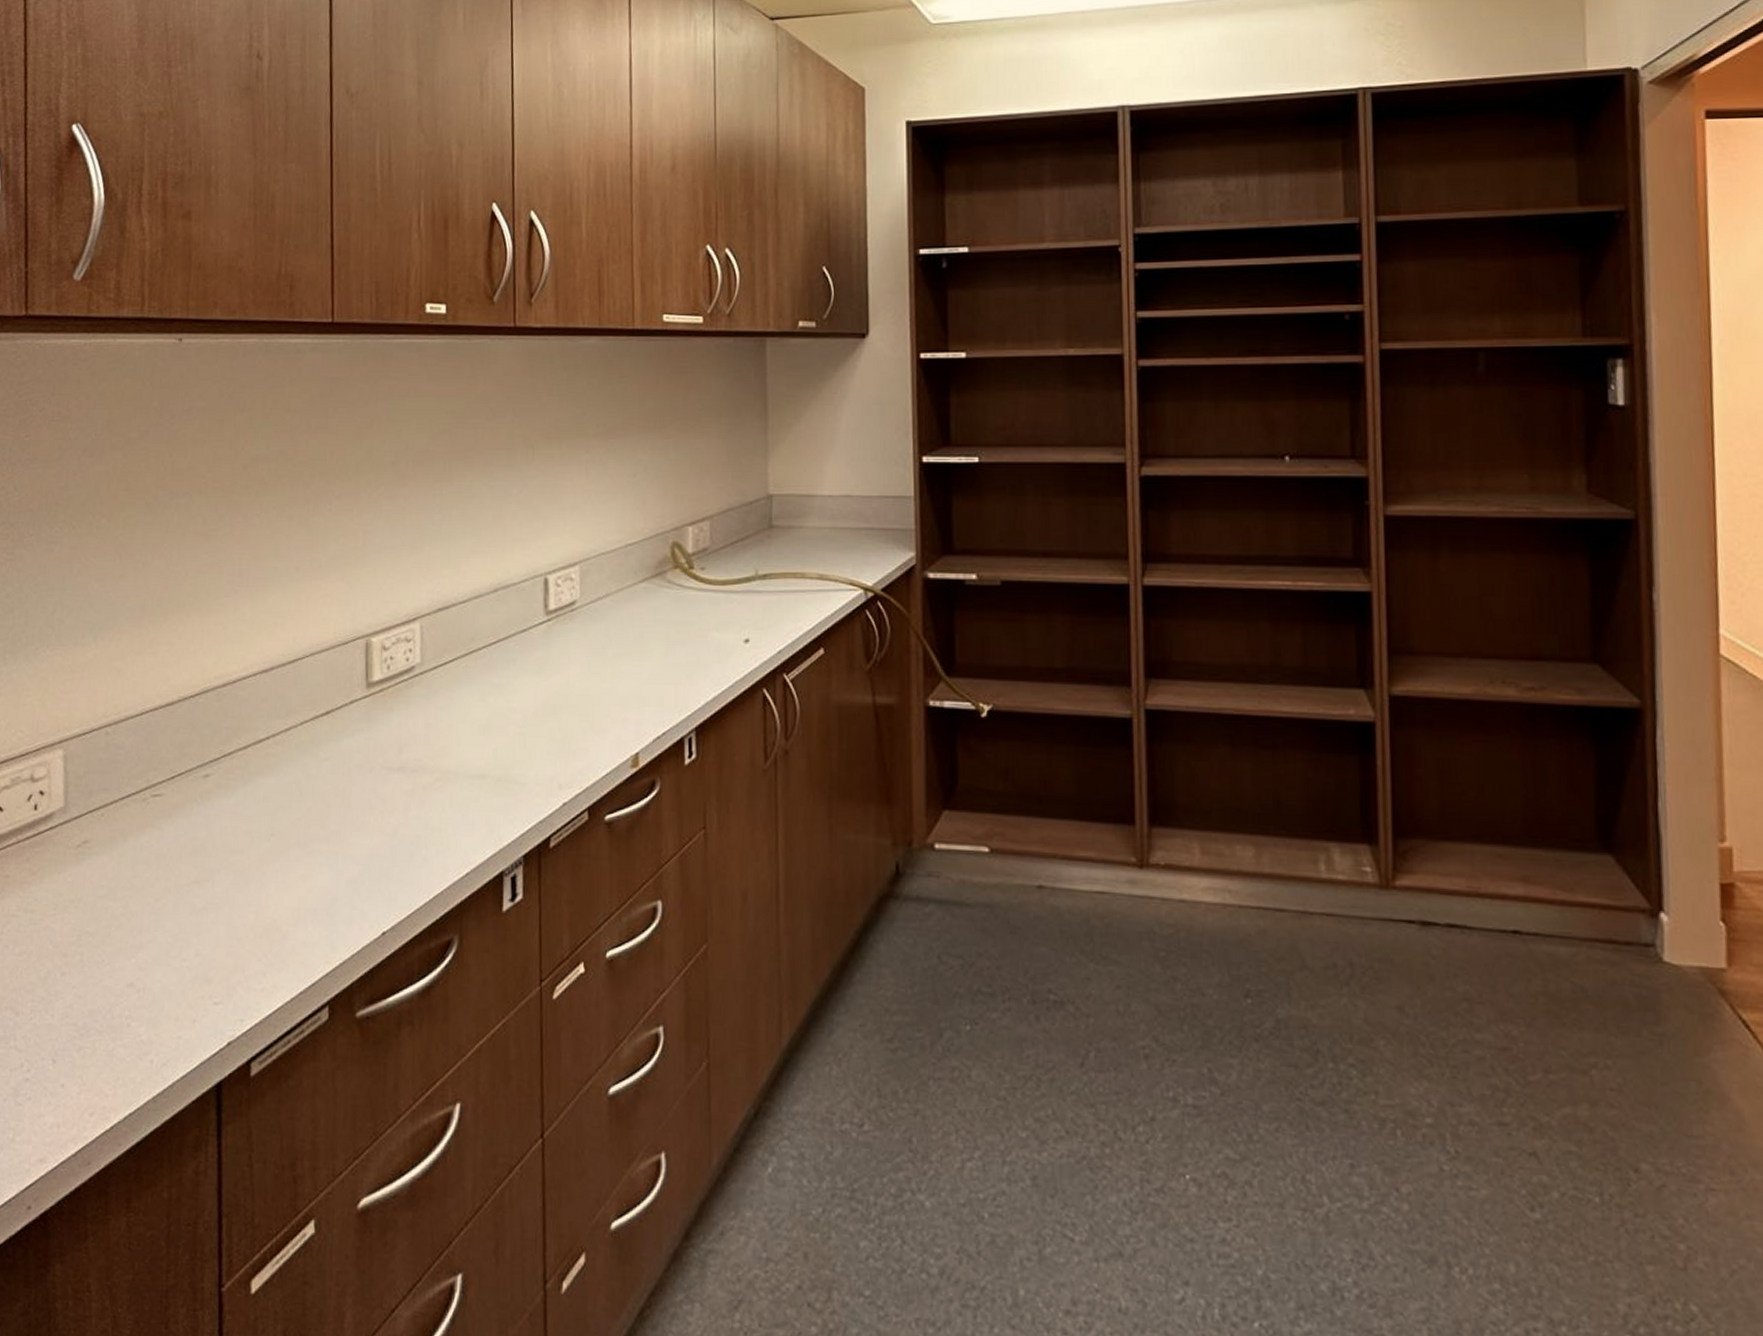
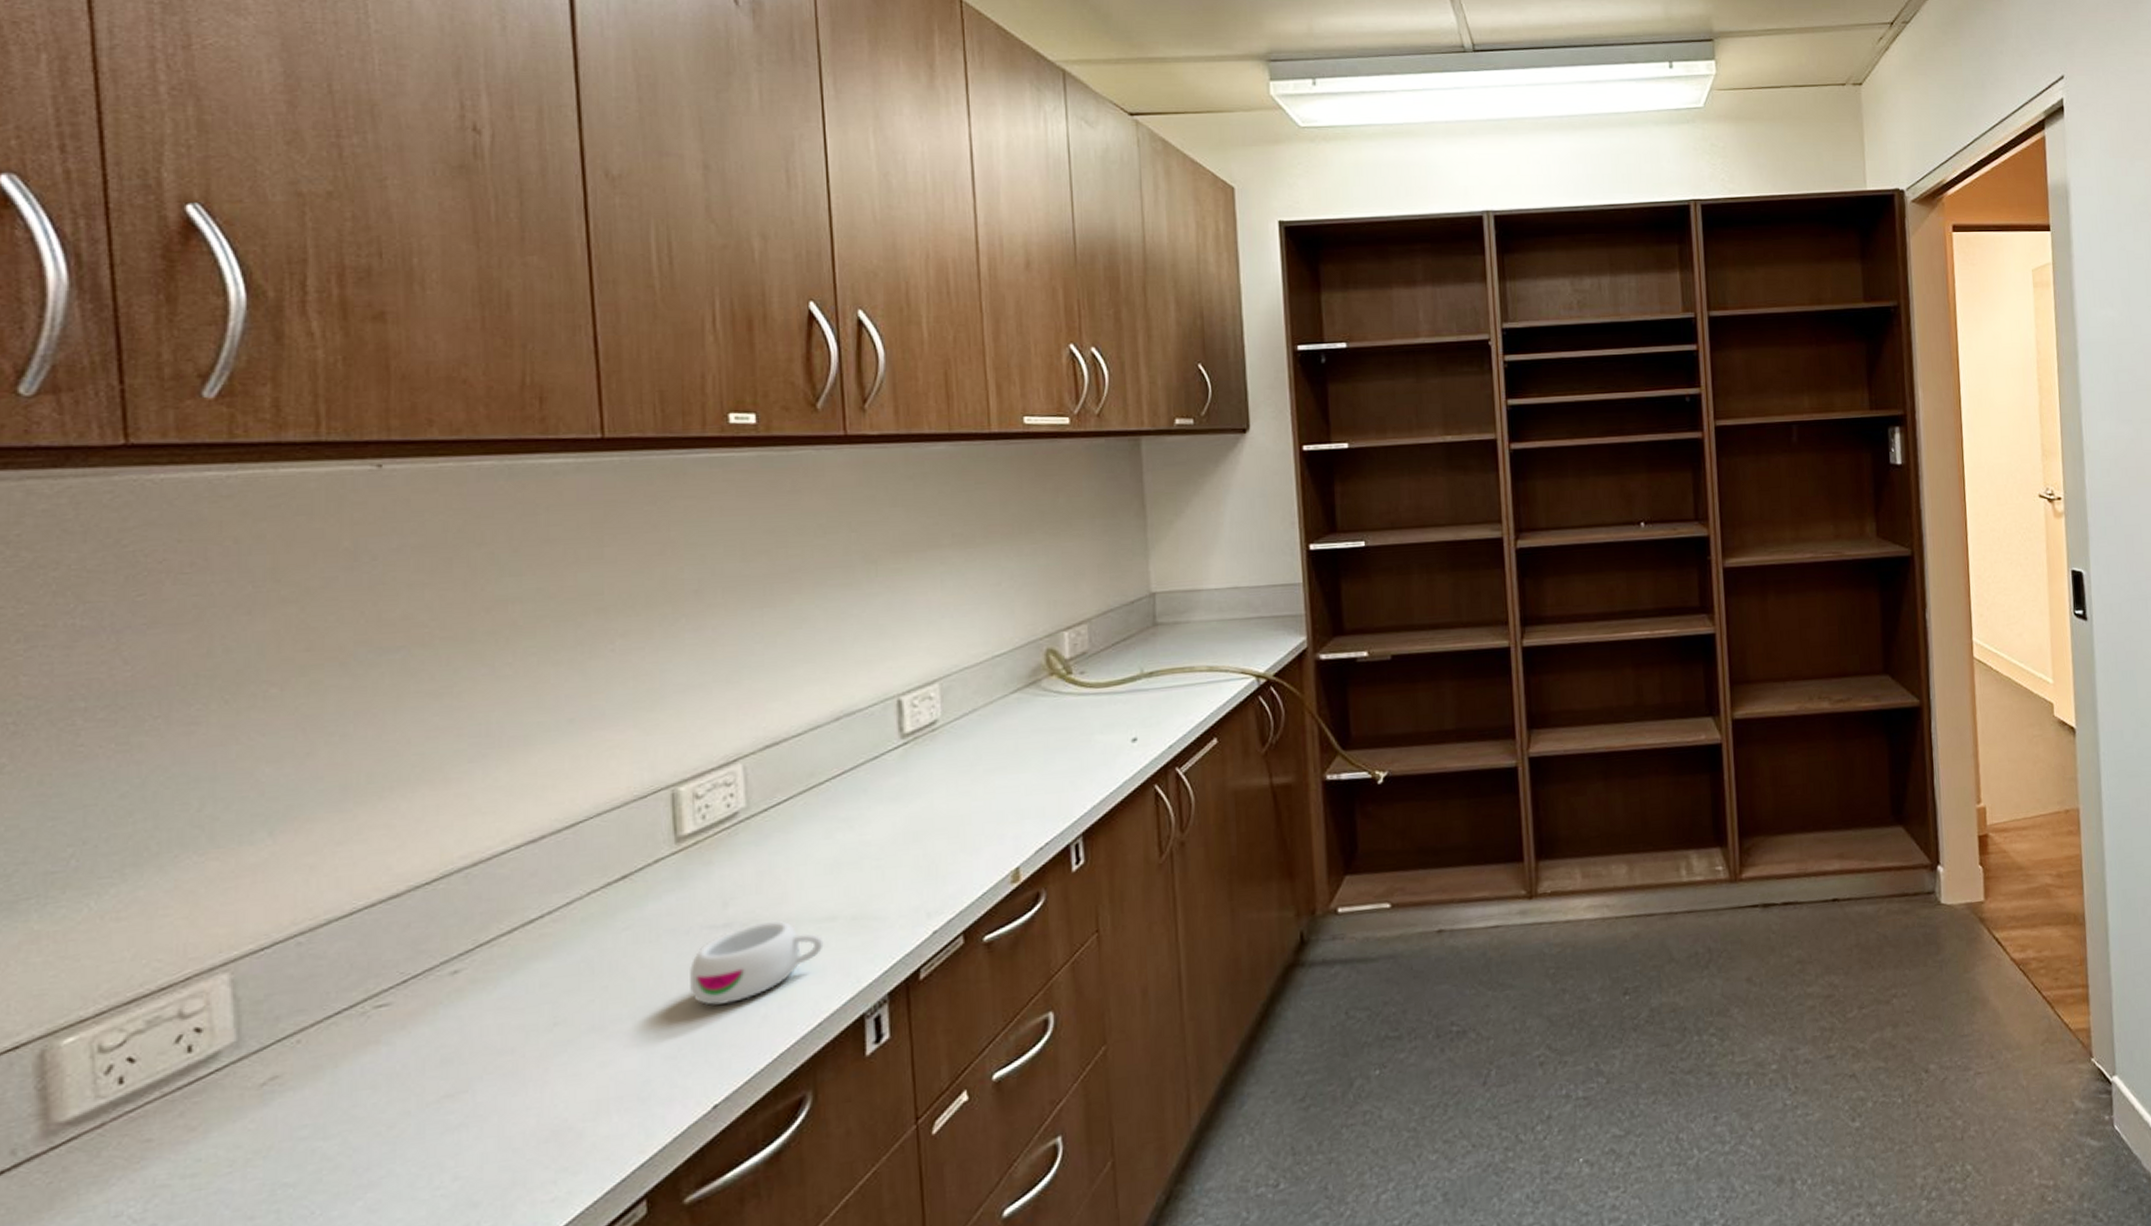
mug: none [370,770,474,841] -> present [690,920,824,1005]

